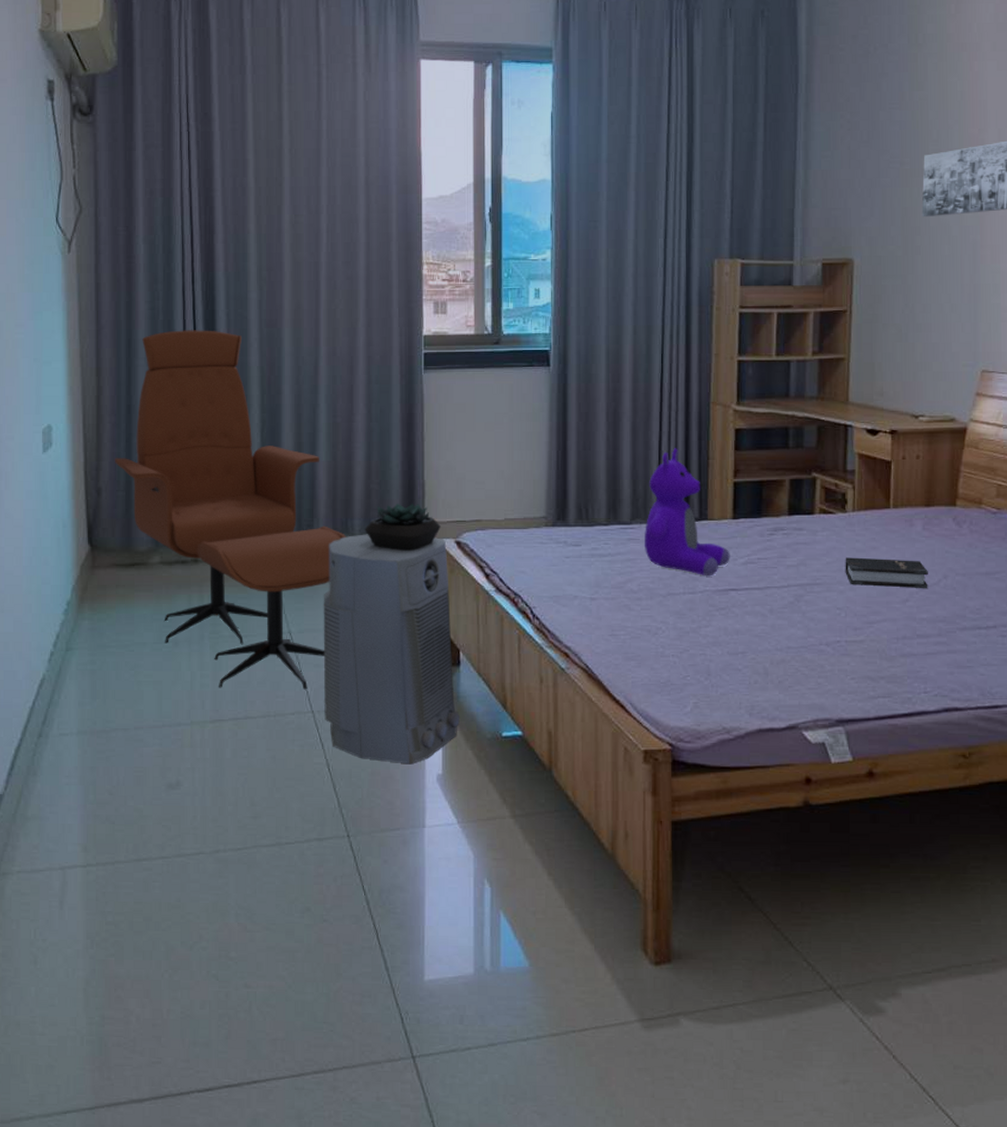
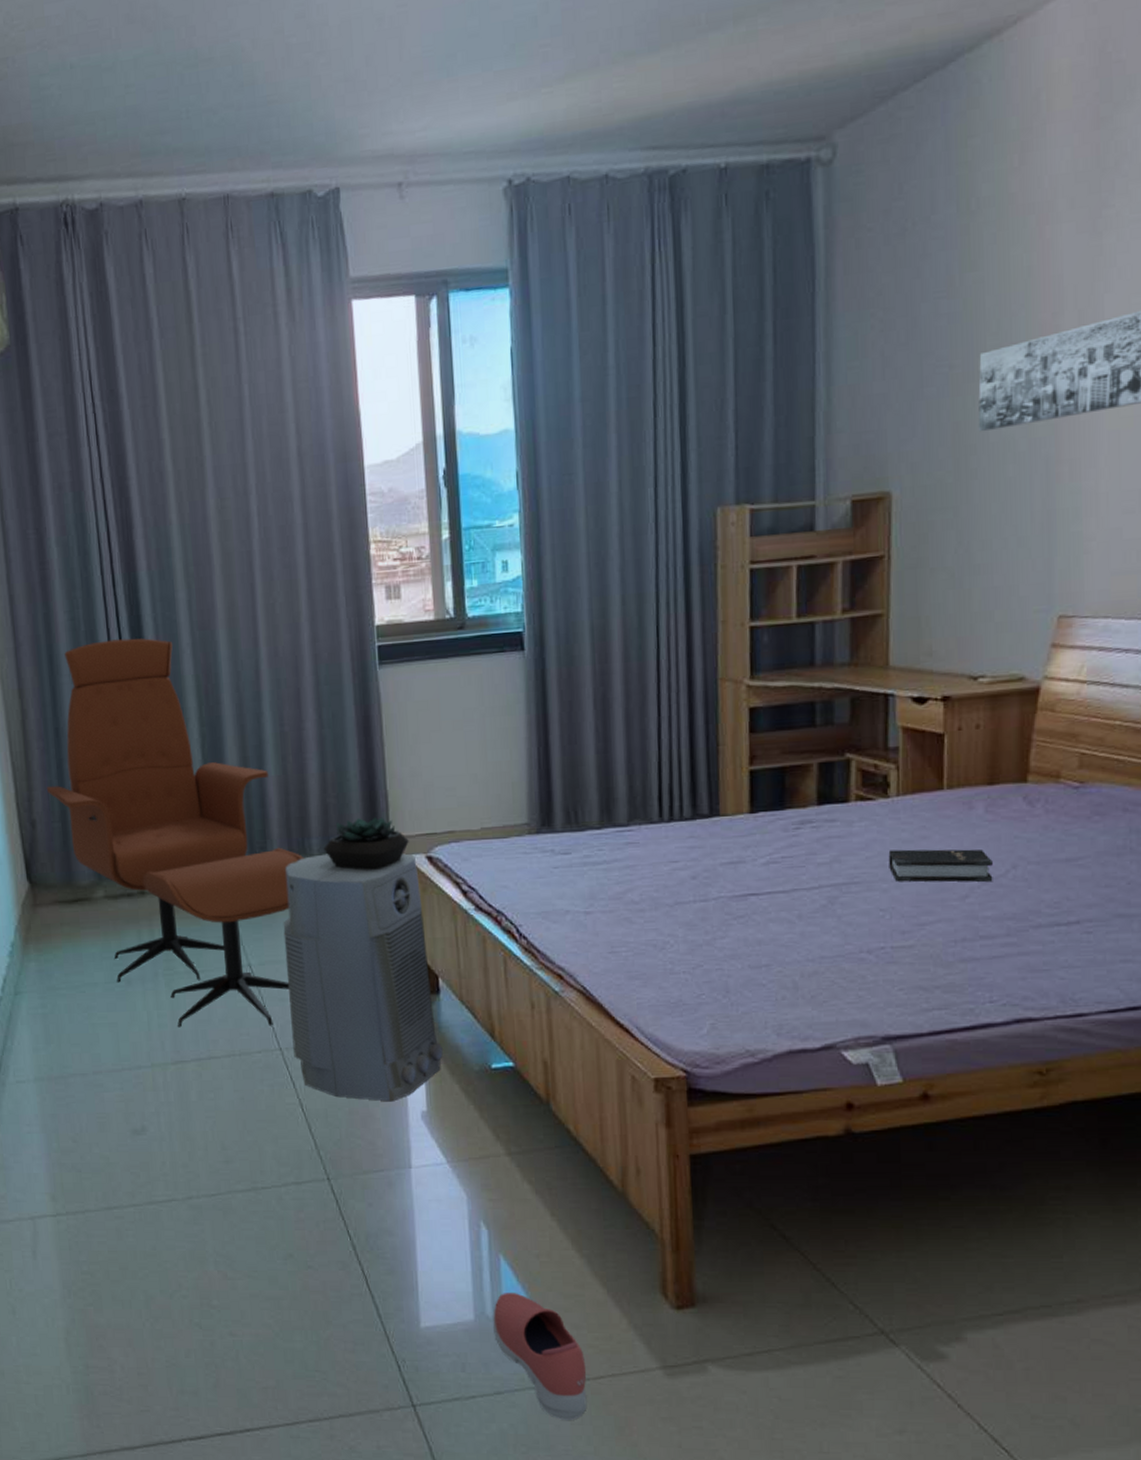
shoe: none [491,947,573,1071] -> present [493,1292,587,1420]
stuffed bear: present [645,448,730,575] -> none [645,735,749,880]

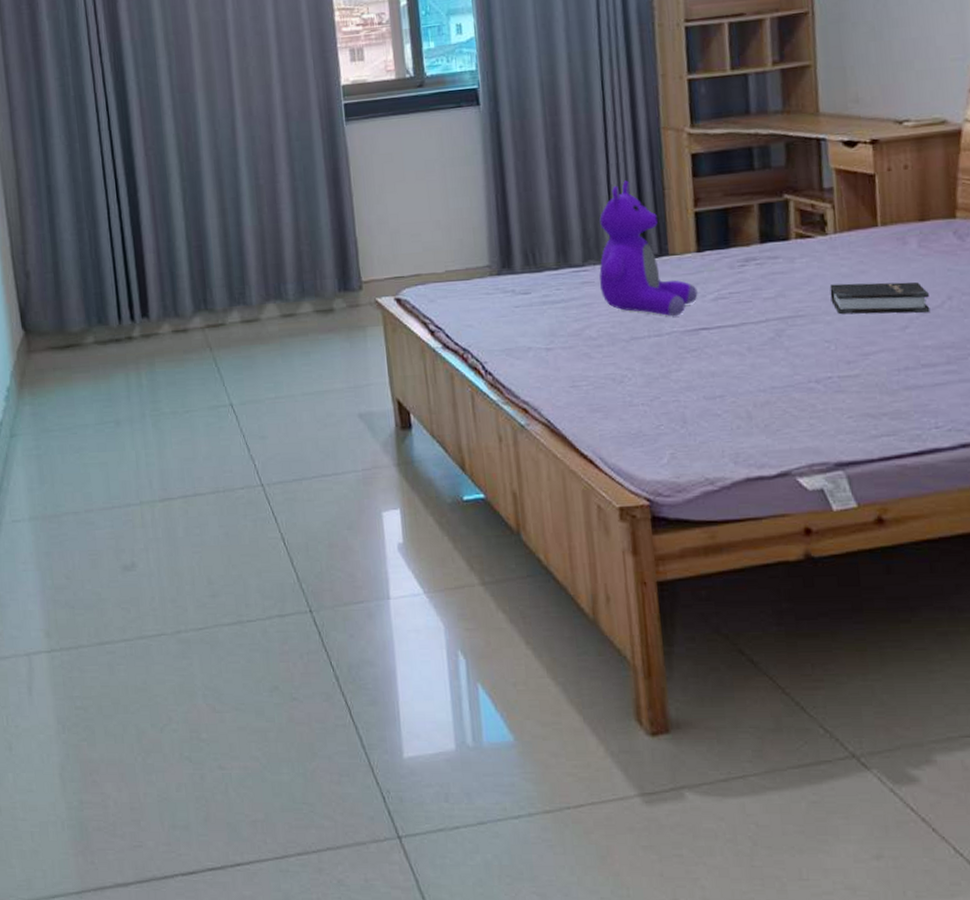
lounge chair: present [46,638,304,1028] -> none [39,101,281,466]
air purifier: present [283,853,443,1102] -> none [262,296,417,535]
succulent plant: present [323,816,409,871] -> none [298,262,378,314]
shoe: present [493,1292,587,1420] -> none [473,720,569,850]
stuffed bear: none [645,735,749,880] -> present [599,180,698,316]

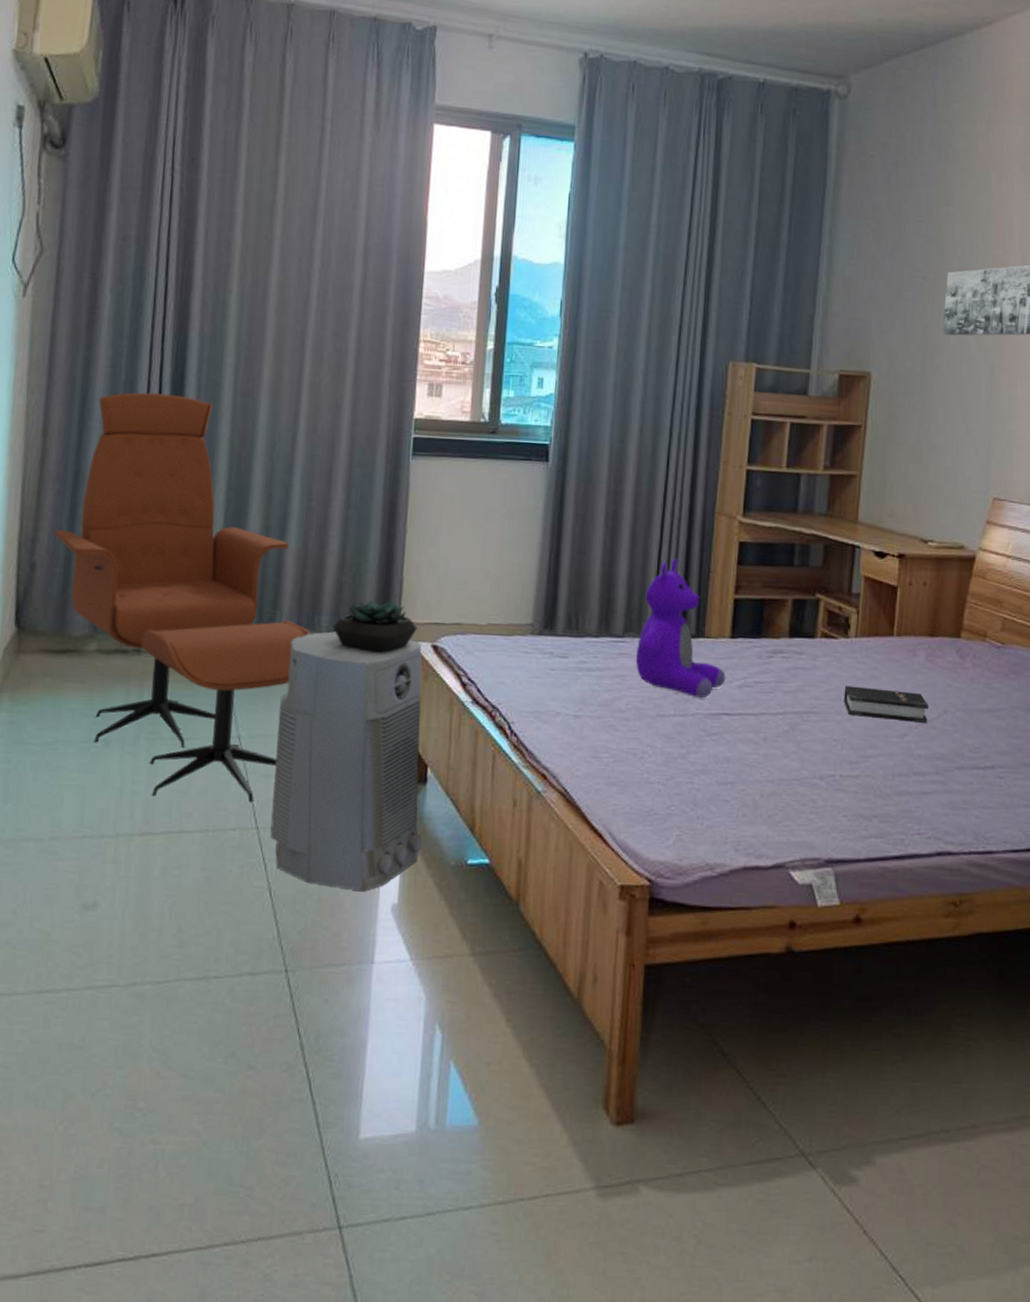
lounge chair: none [39,101,281,466] -> present [54,392,312,803]
air purifier: none [262,296,417,535] -> present [270,631,422,892]
succulent plant: none [298,262,378,314] -> present [332,600,417,654]

